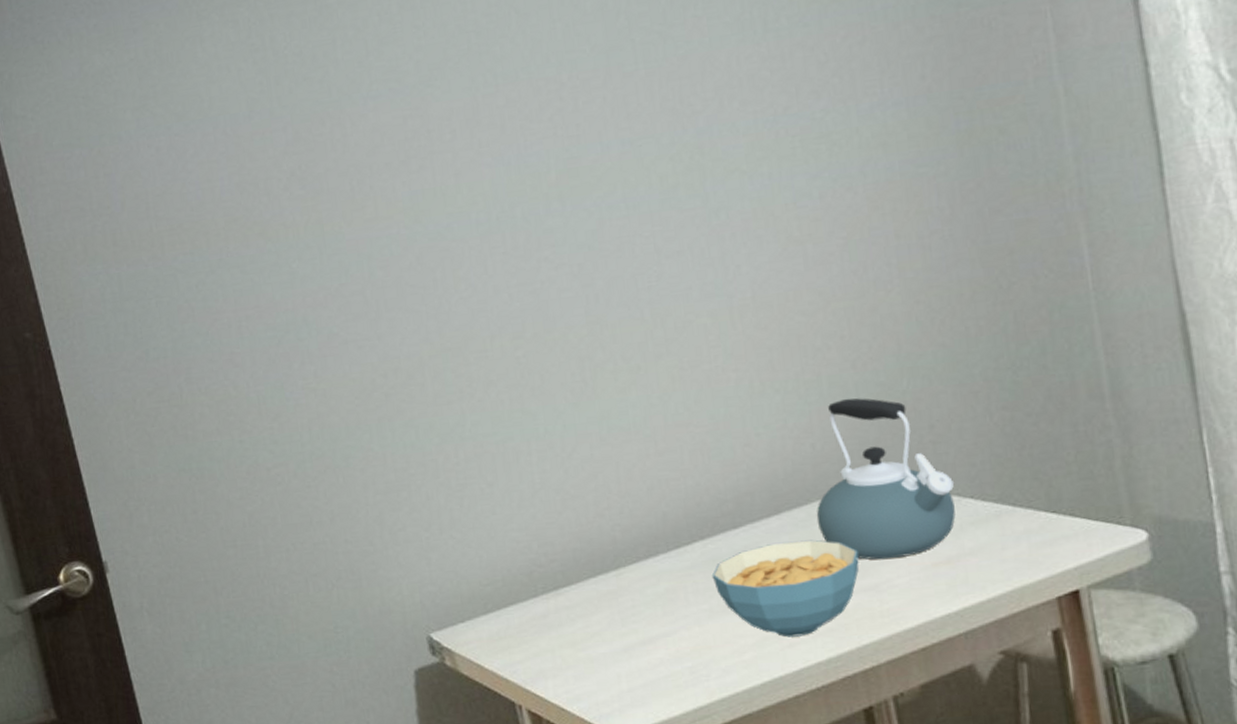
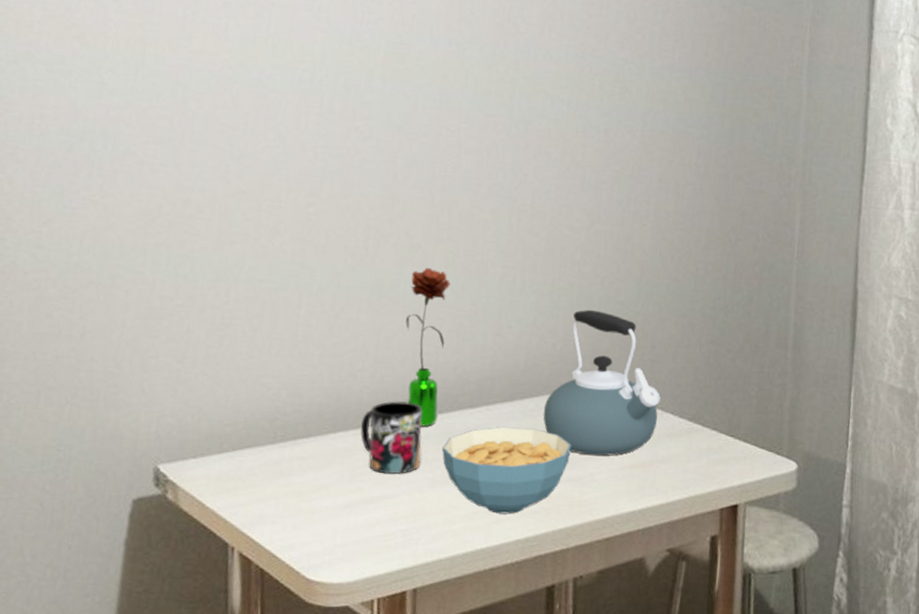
mug: none [620,533,693,612] -> present [360,401,422,475]
flower: none [637,388,700,557] -> present [405,268,450,427]

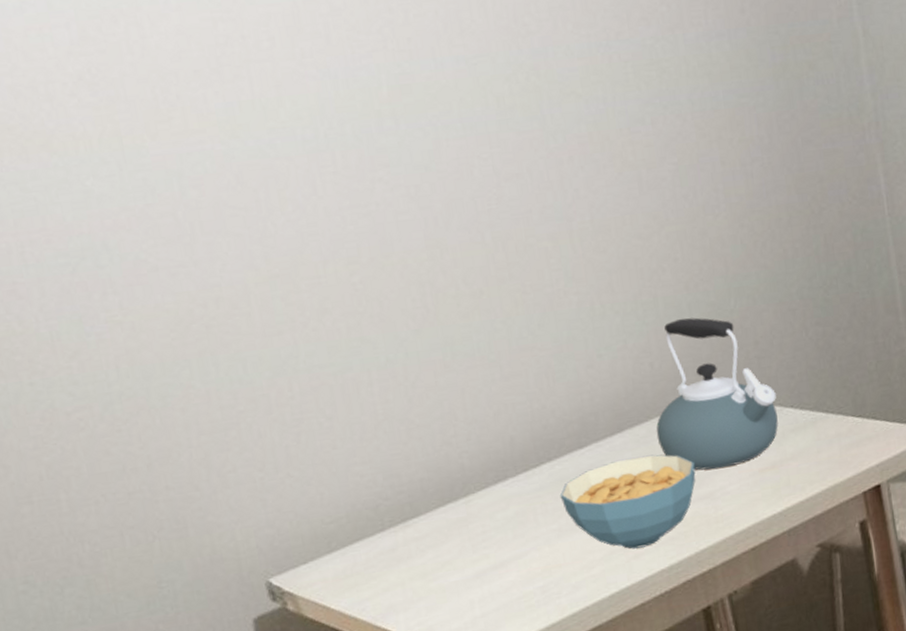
mug: present [360,401,422,475] -> none [469,456,543,536]
flower: present [405,268,450,427] -> none [480,312,548,479]

